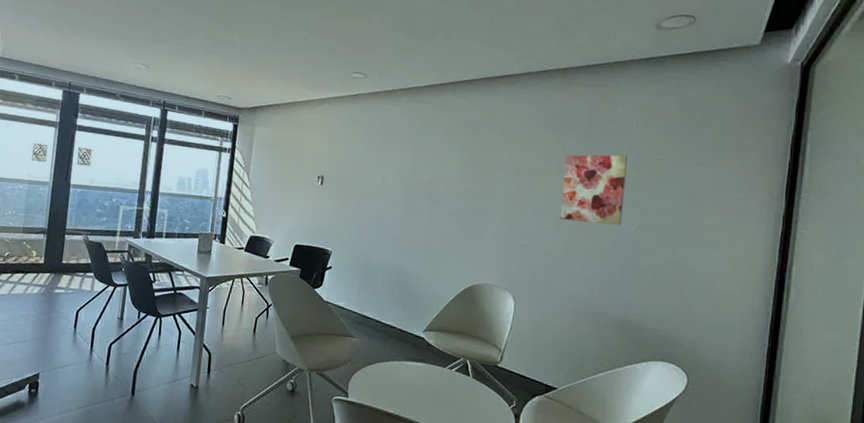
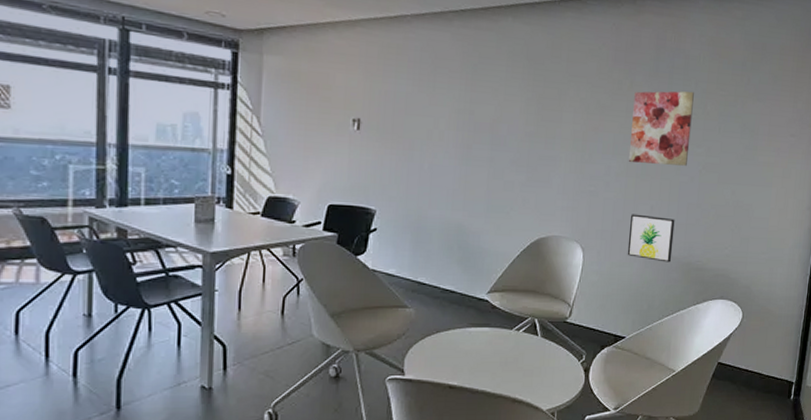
wall art: none [559,268,609,319] -> present [627,214,675,263]

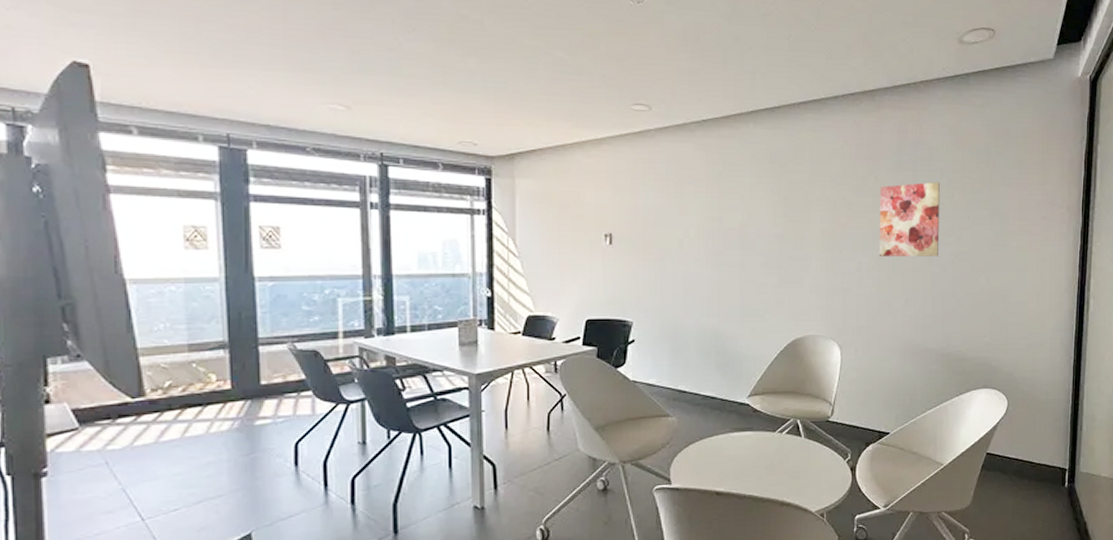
wall art: present [627,214,675,263] -> none [885,308,931,355]

